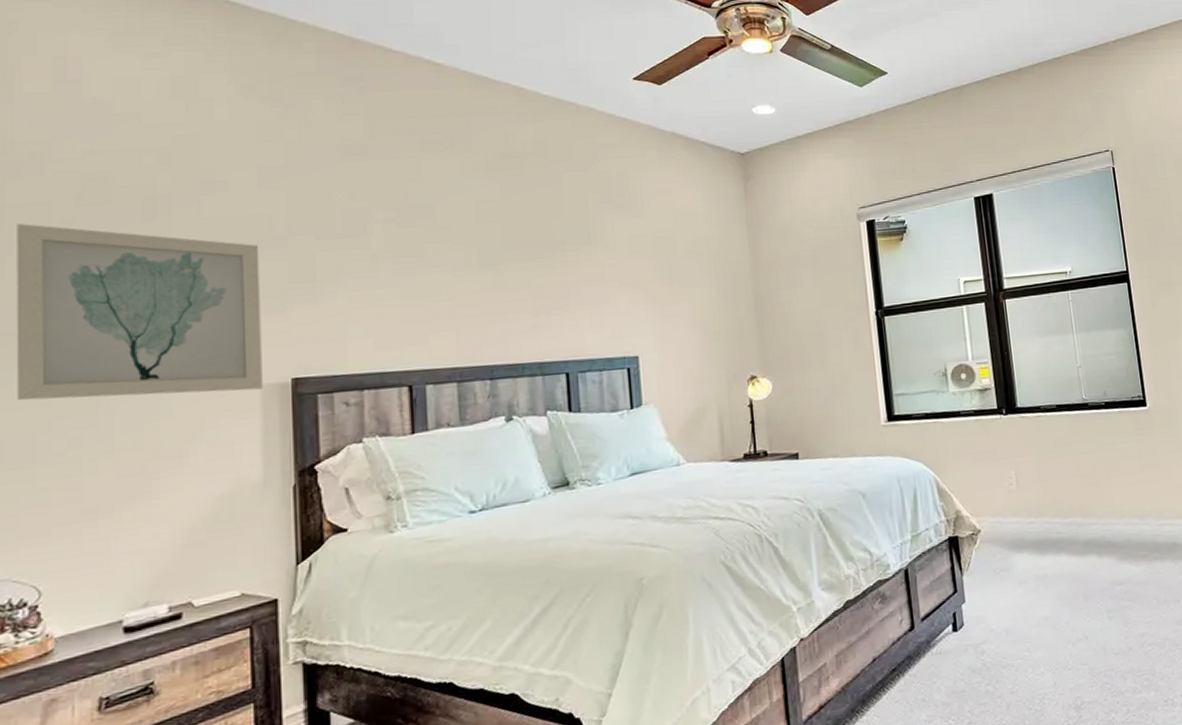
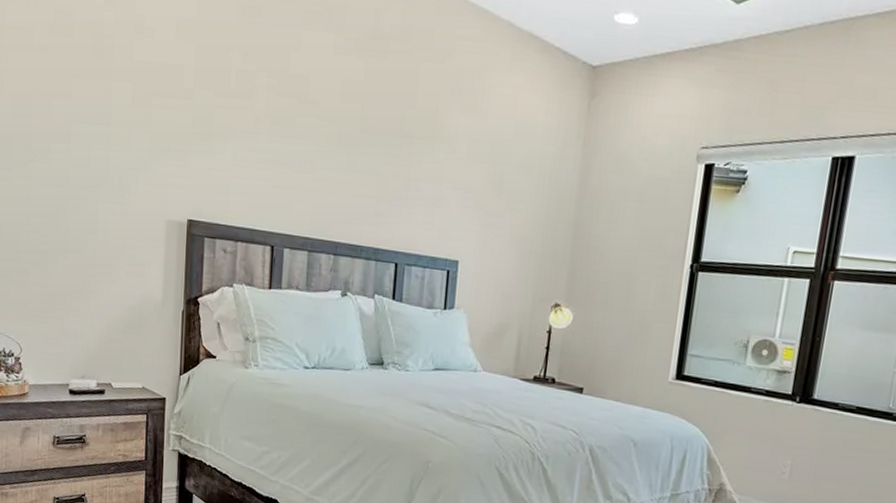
wall art: present [16,224,263,401] -> none [9,45,173,224]

